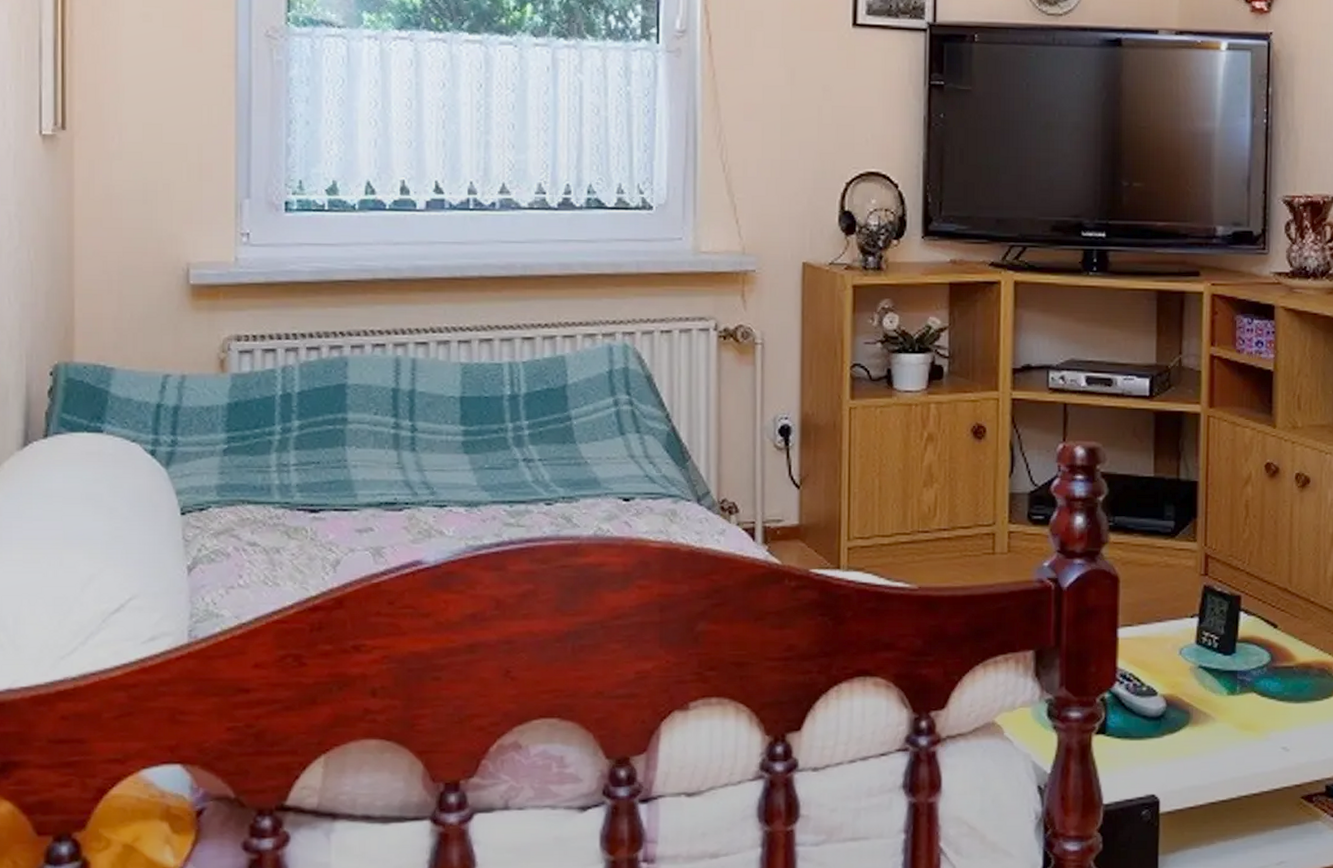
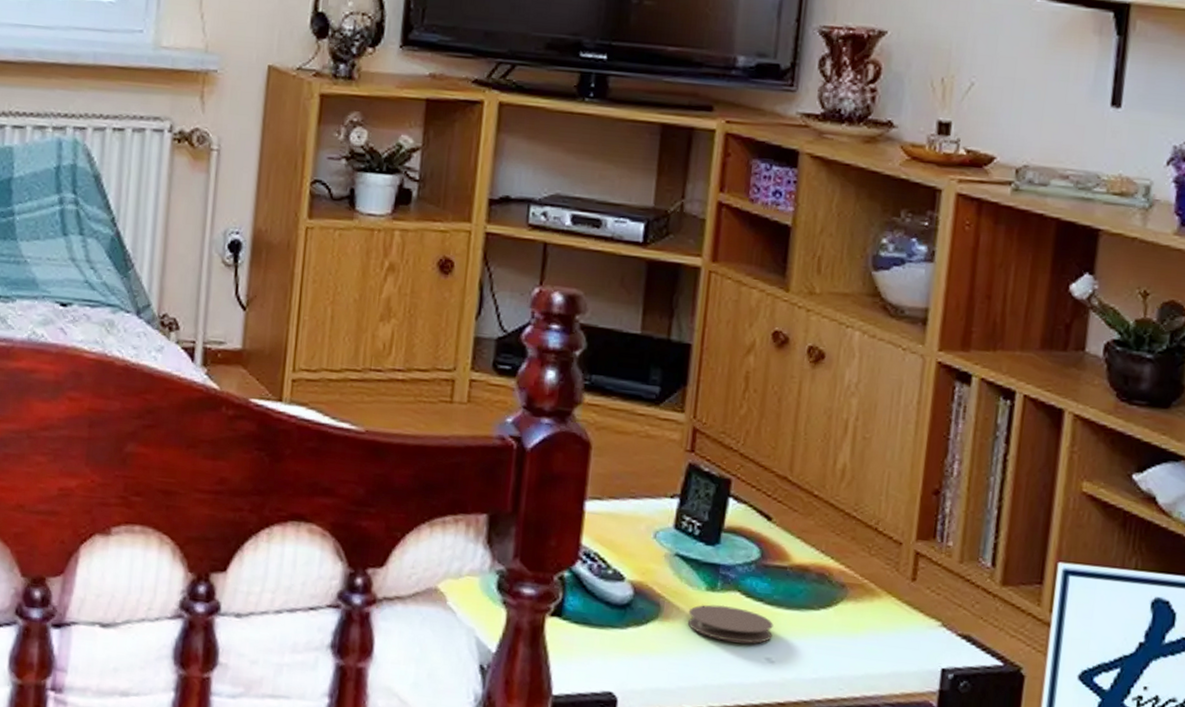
coaster: none [1214,706,1286,737] -> present [687,604,773,644]

